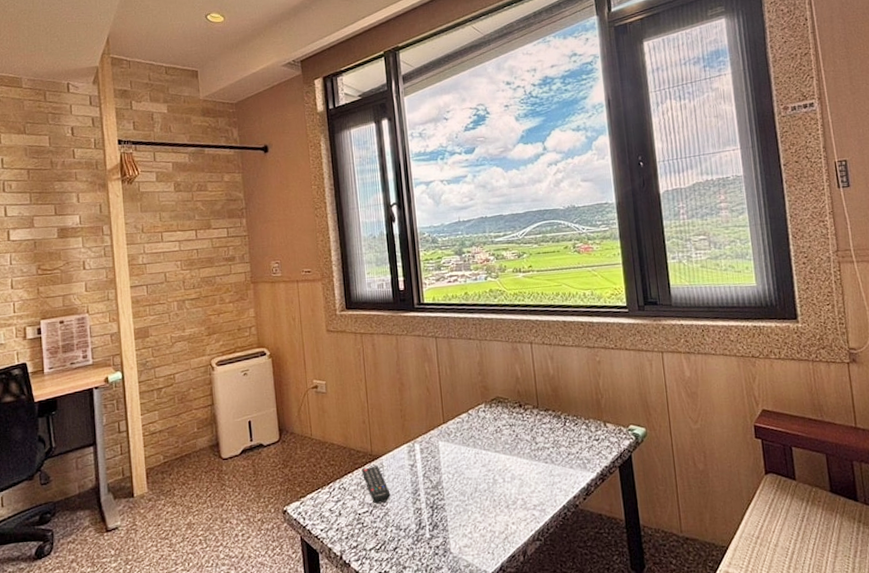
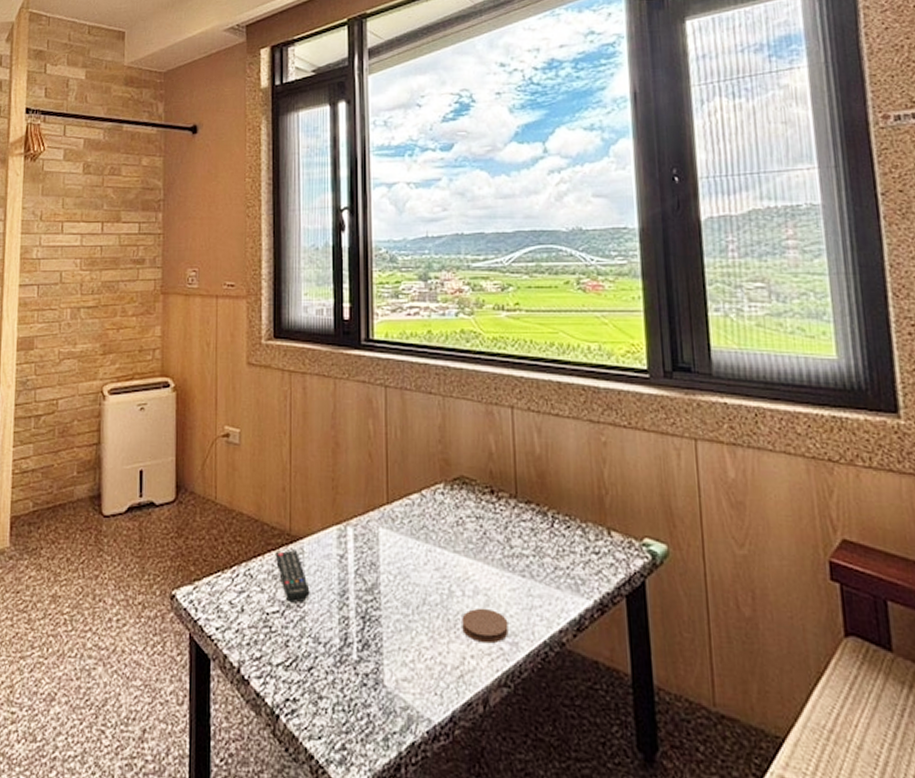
coaster: none [504,488,538,513] -> present [462,608,509,644]

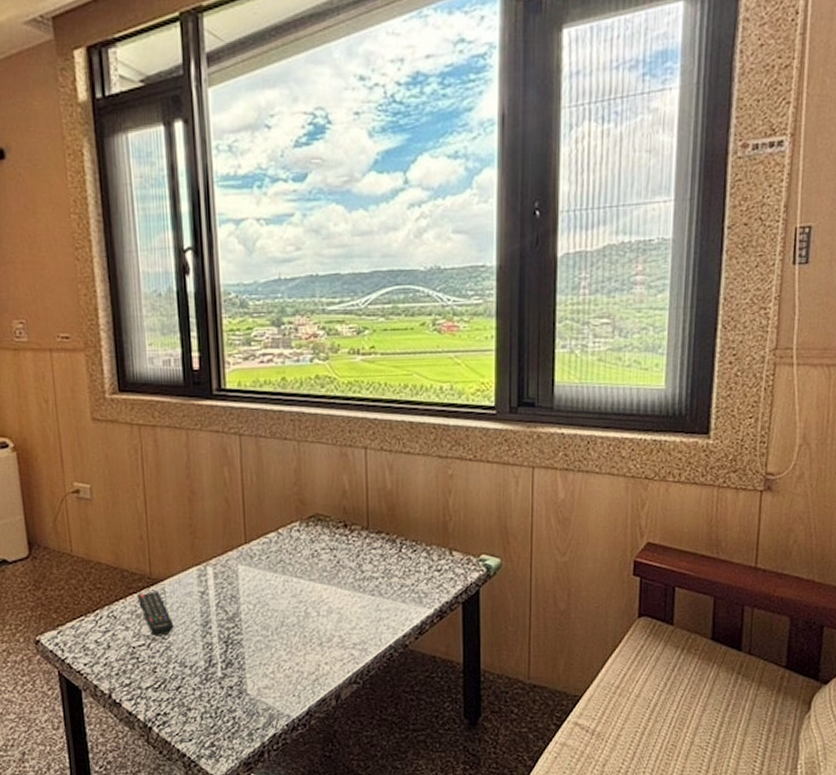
coaster: present [462,608,509,644] -> none [317,624,359,652]

